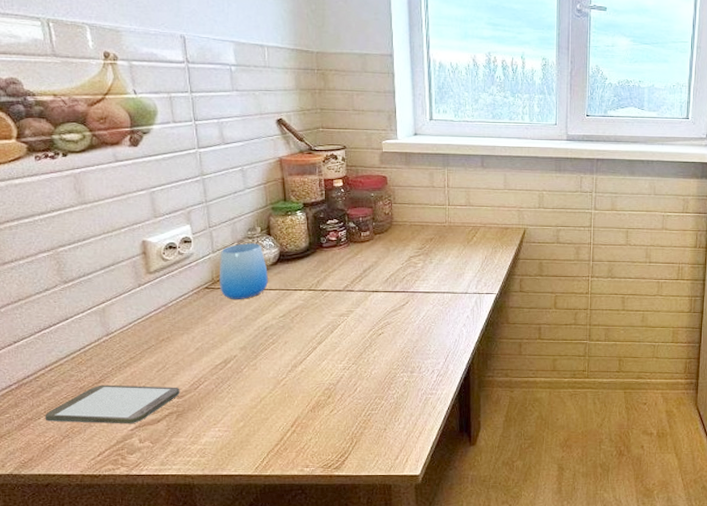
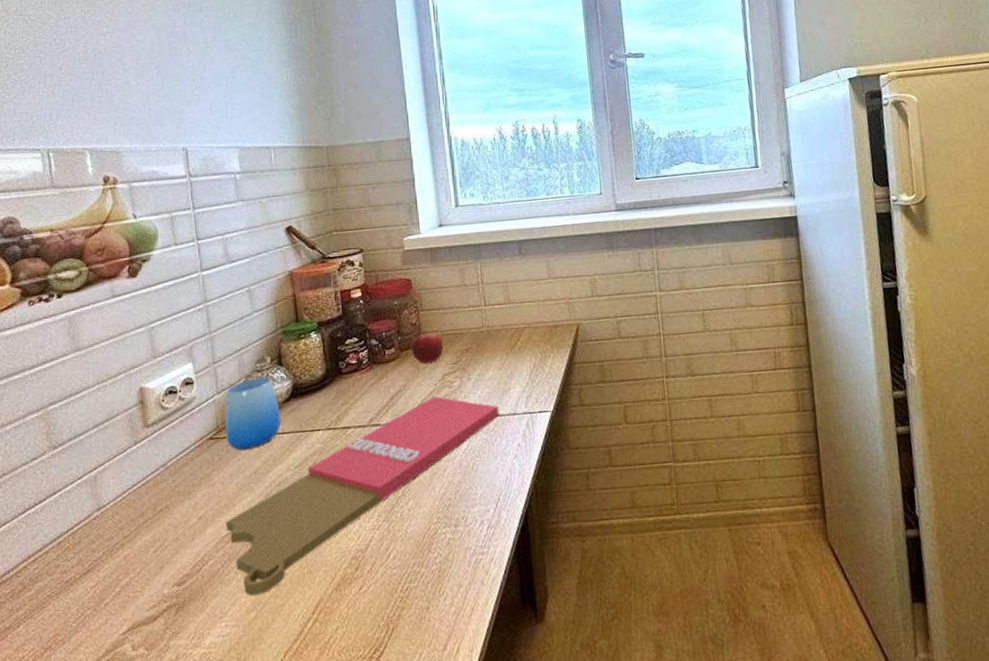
smartphone: present [45,385,180,424] -> none [25,570,180,630]
cutting board: none [219,273,454,410] -> present [226,396,500,596]
fruit: none [384,221,412,246] -> present [411,332,444,364]

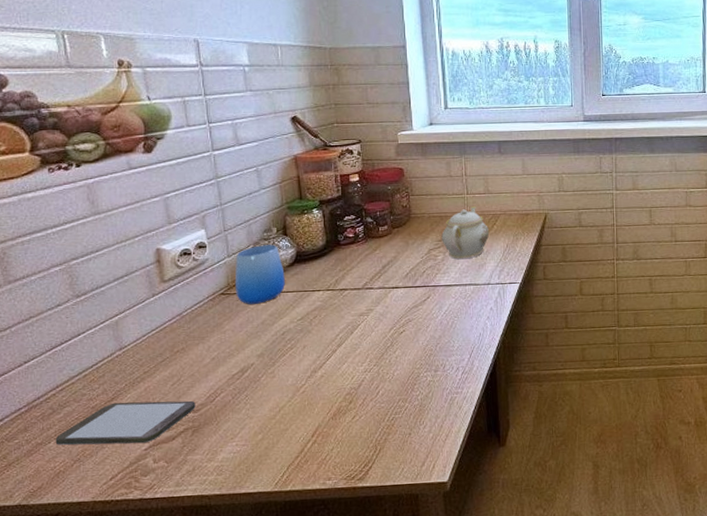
smartphone: none [25,570,180,630] -> present [55,400,196,445]
cutting board: present [226,396,500,596] -> none [236,267,476,422]
fruit: present [411,332,444,364] -> none [402,214,431,240]
teapot: none [457,320,513,386] -> present [441,206,490,260]

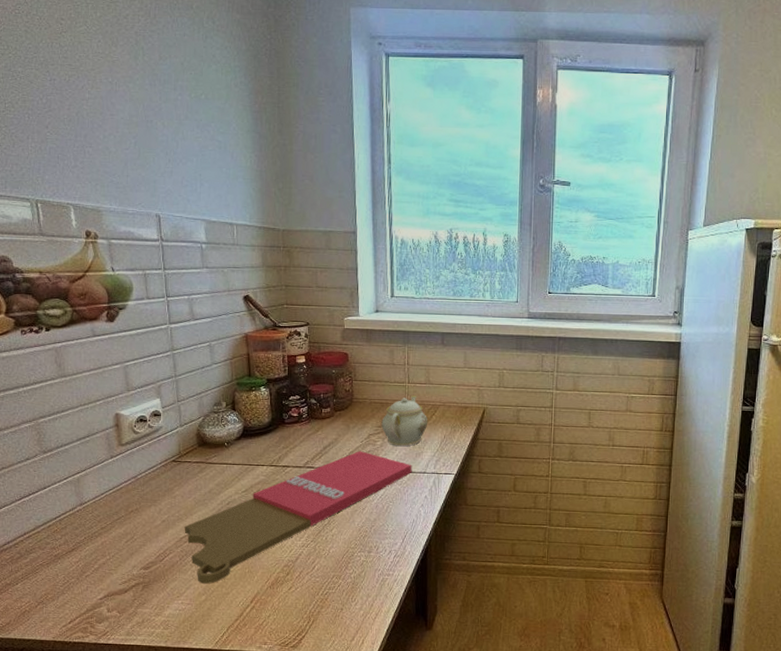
smartphone: present [55,400,196,445] -> none [22,553,146,593]
cup: present [234,245,285,305] -> none [185,417,232,474]
cutting board: none [236,267,476,422] -> present [184,451,412,584]

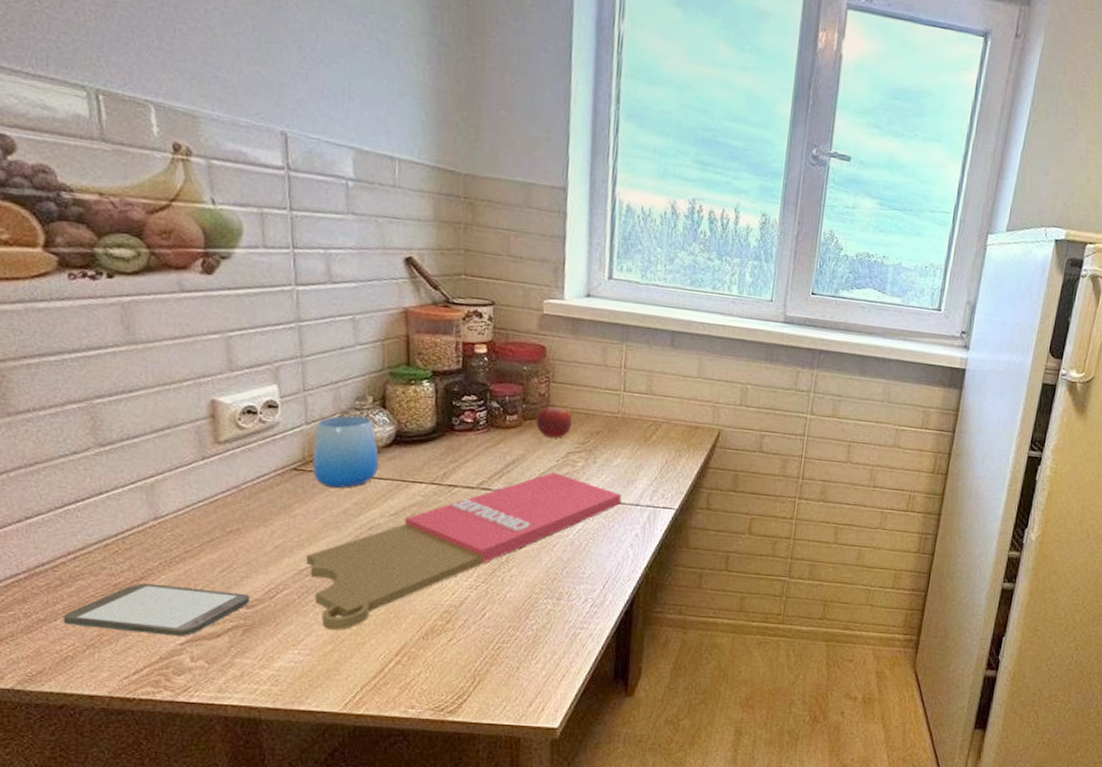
smartphone: none [22,553,146,593] -> present [63,583,250,637]
cup: none [185,417,232,474] -> present [312,415,379,489]
fruit: none [344,398,371,424] -> present [536,405,573,438]
teapot: present [381,396,428,447] -> none [584,407,647,471]

